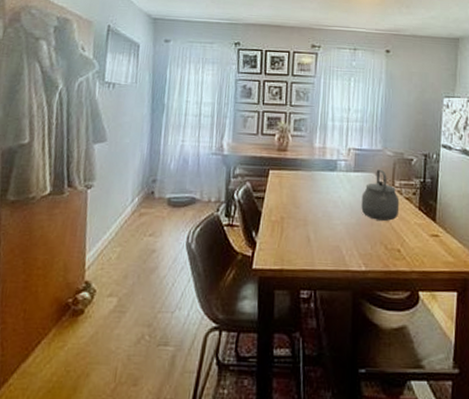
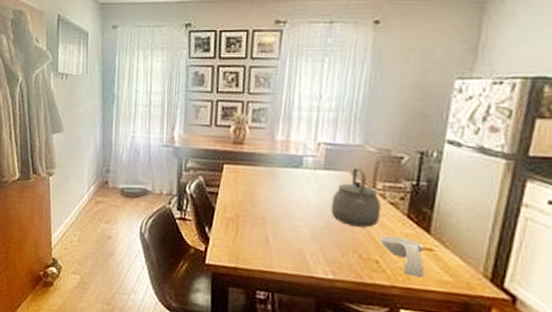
spoon rest: none [401,227,434,262] -> present [380,236,425,279]

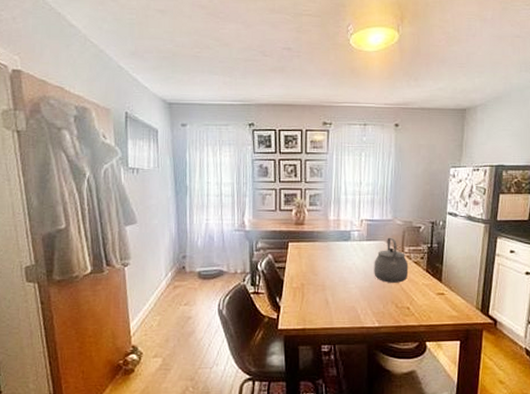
spoon rest: present [380,236,425,279] -> none [410,288,440,316]

